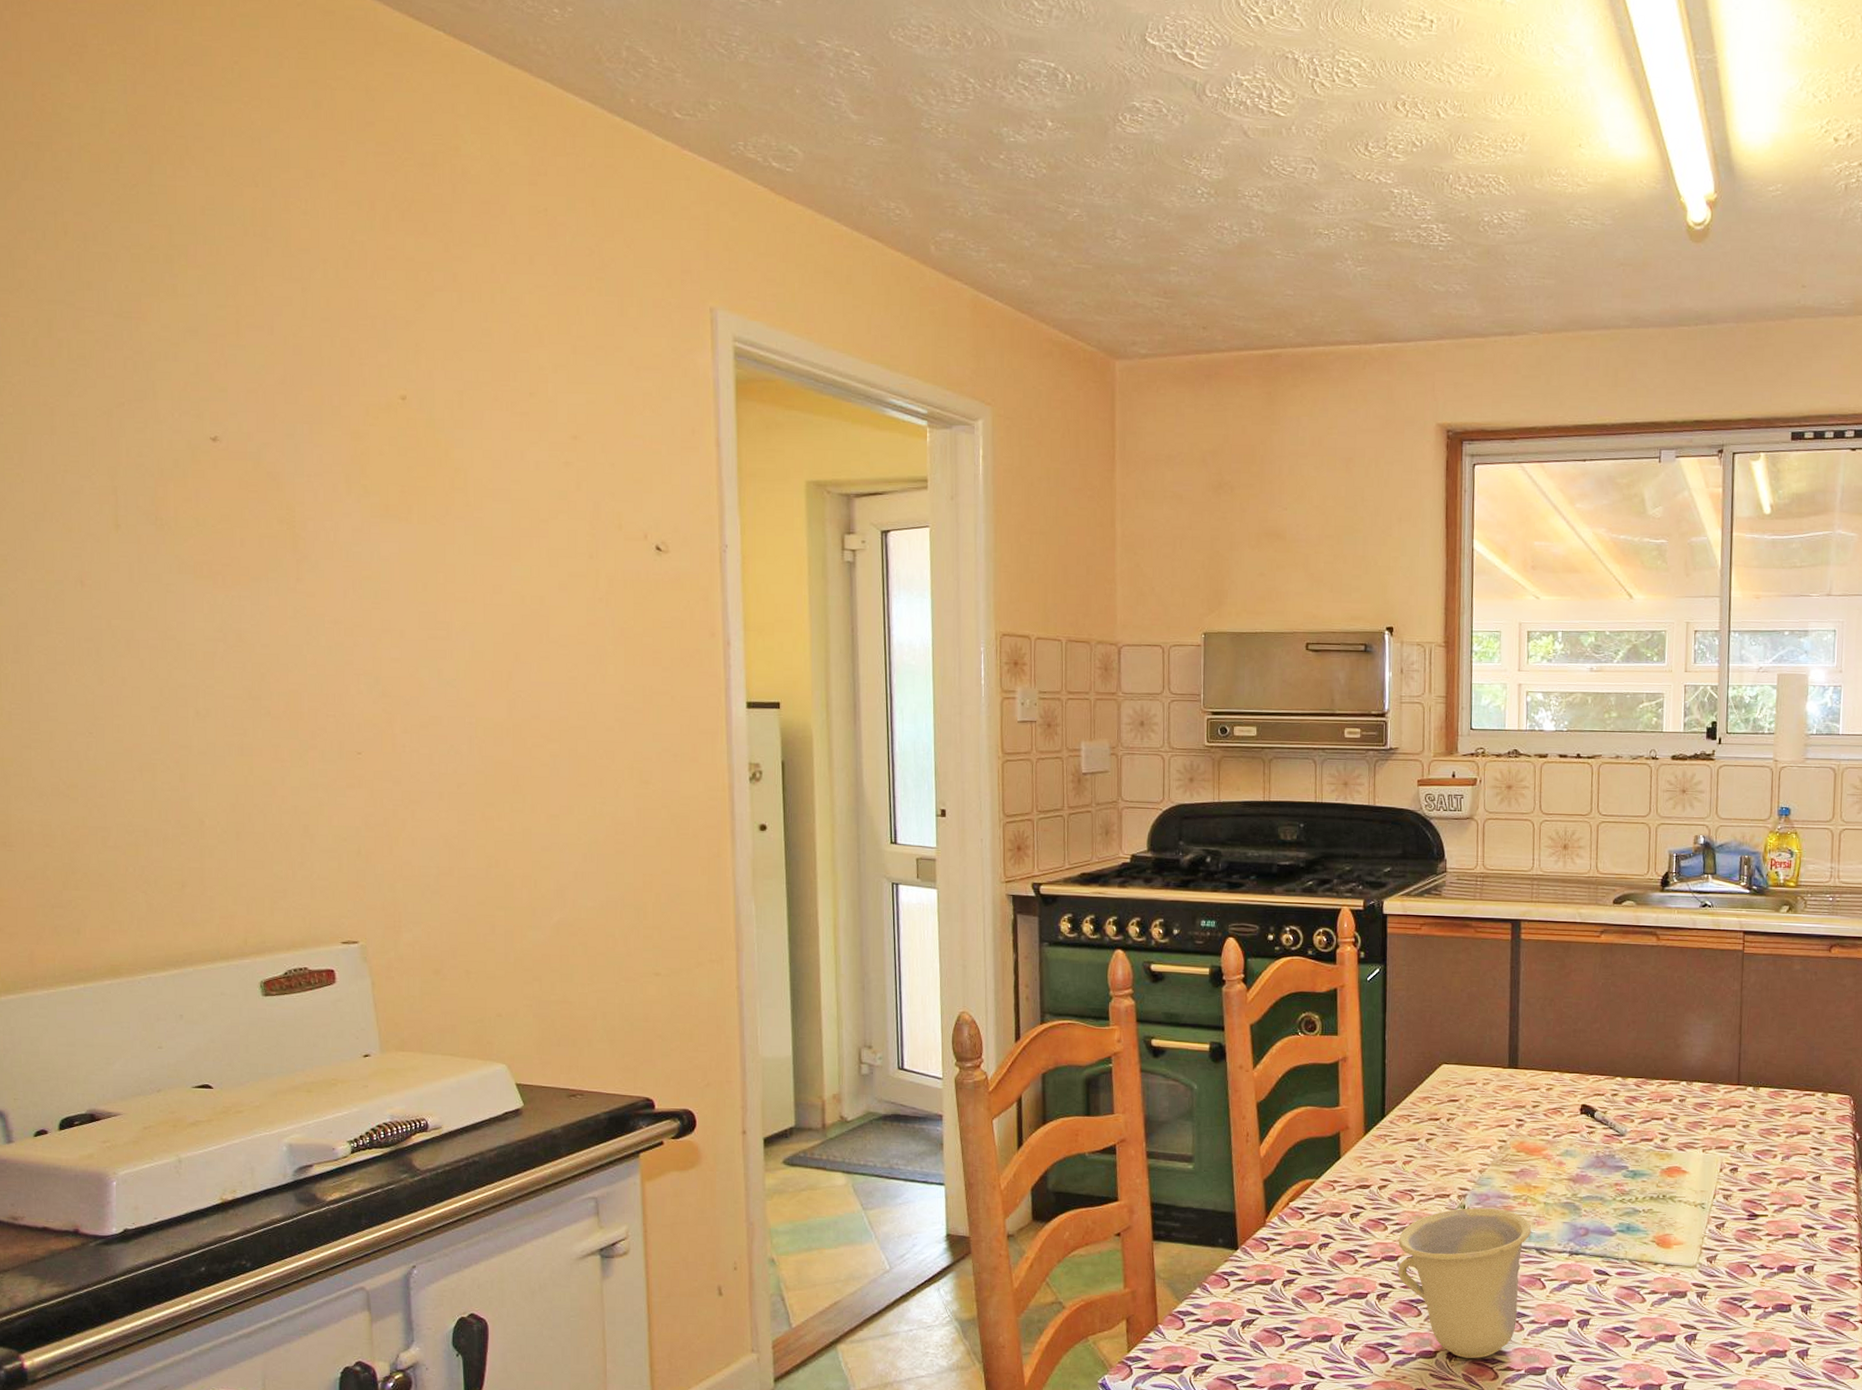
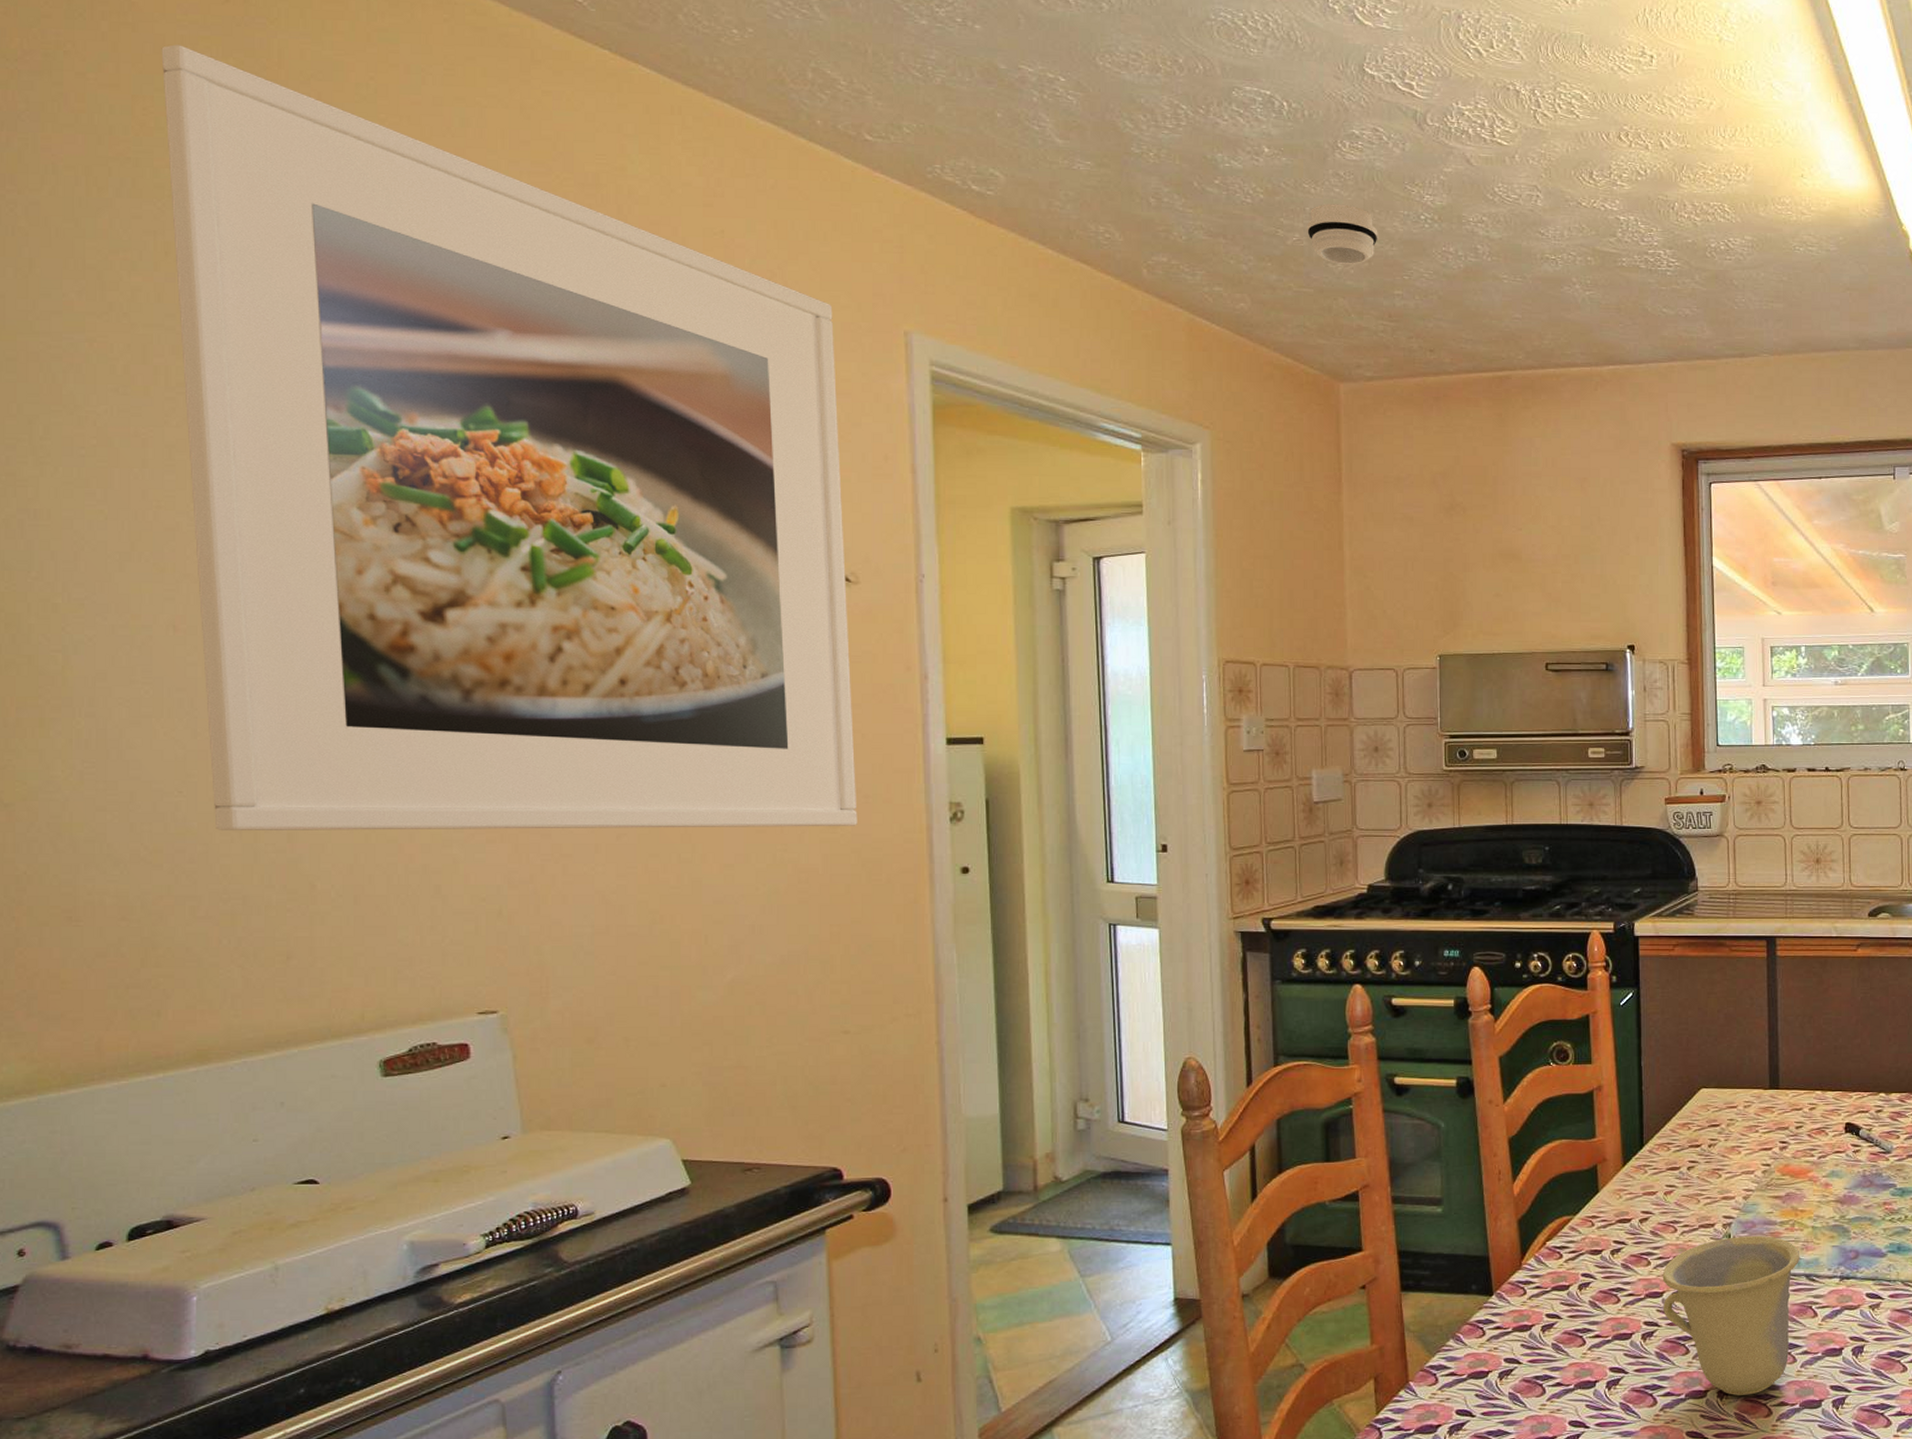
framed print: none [56,33,667,783] -> present [161,44,857,832]
smoke detector: none [1087,178,1156,241] -> present [1307,203,1378,265]

